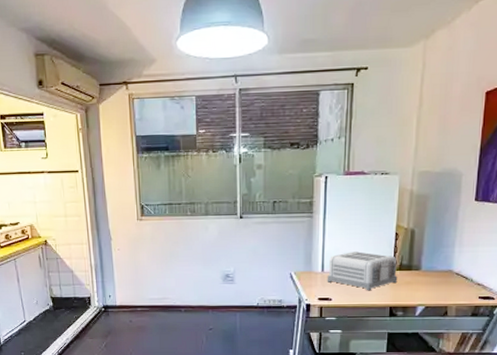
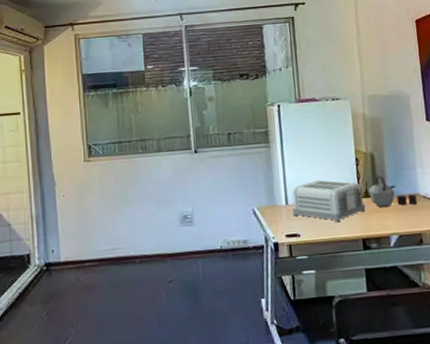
kettle: none [403,250,449,281] -> present [368,175,417,207]

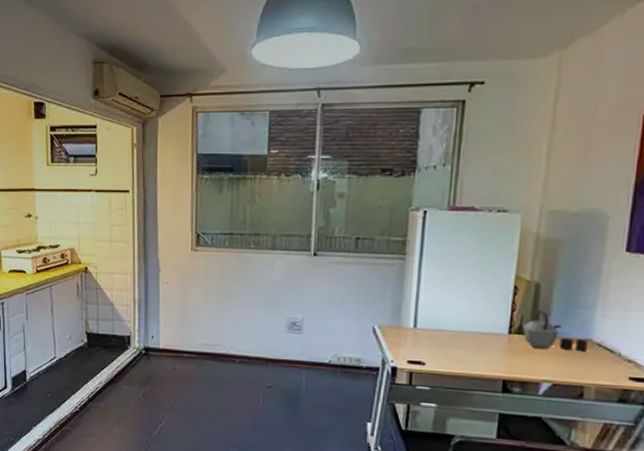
toaster: present [292,180,366,223] -> none [420,305,515,357]

